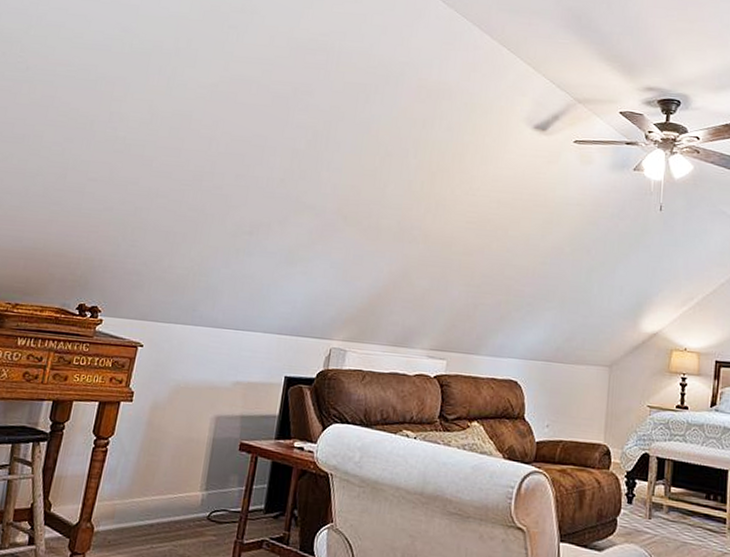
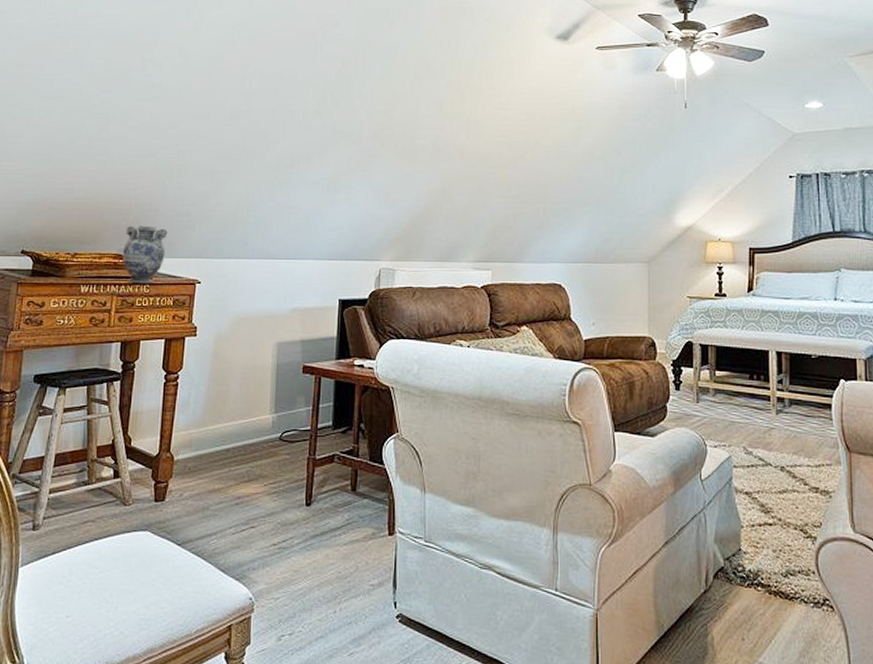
decorative vase: none [64,281,115,343] -> present [122,225,168,284]

